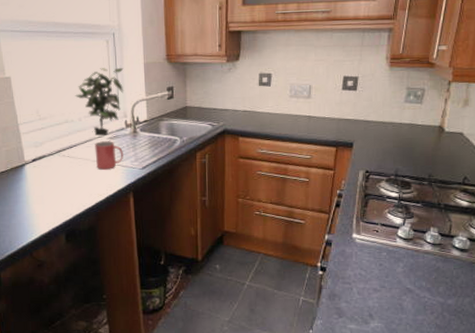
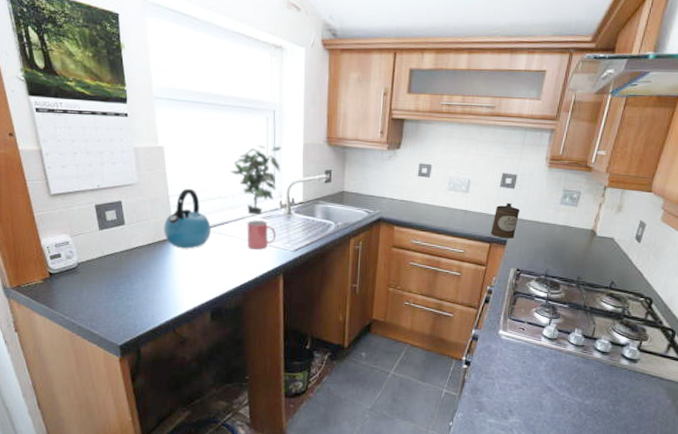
kettle: none [15,115,60,173] -> present [164,188,211,248]
canister: none [337,105,365,141] -> present [491,202,520,239]

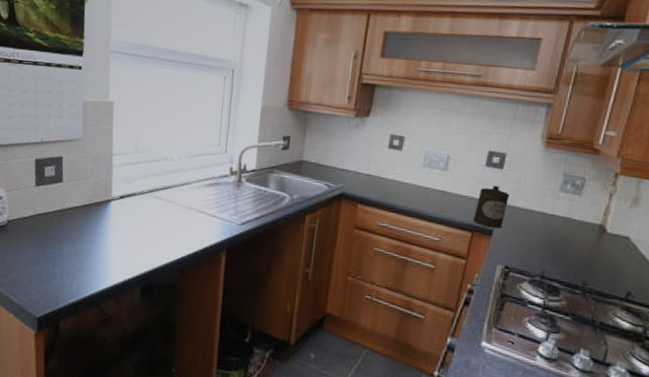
kettle: present [164,188,211,248] -> none [102,147,153,213]
potted plant: present [230,145,282,216] -> none [179,105,238,182]
mug: present [247,220,276,249] -> none [190,186,223,220]

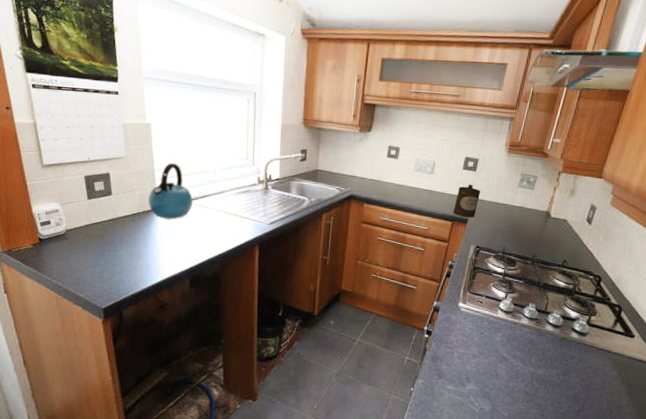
kettle: none [102,147,153,213] -> present [148,162,193,219]

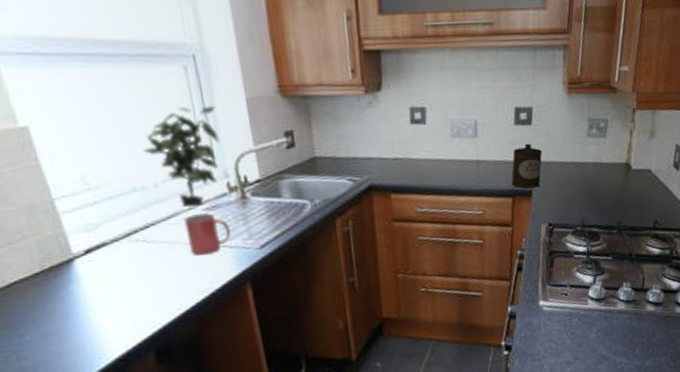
kettle: present [148,162,193,219] -> none [53,183,132,271]
potted plant: none [212,124,261,190] -> present [143,105,219,208]
mug: none [226,194,253,222] -> present [184,213,231,255]

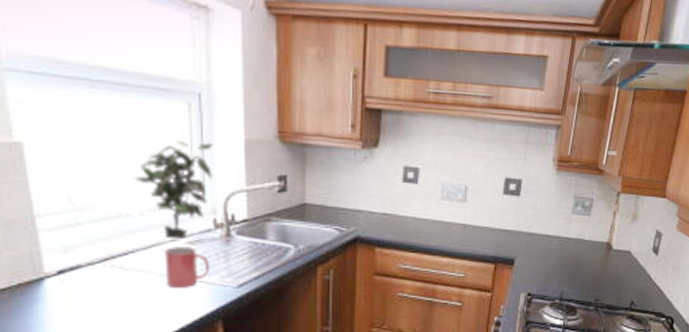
canister: present [511,143,543,189] -> none [496,213,528,257]

